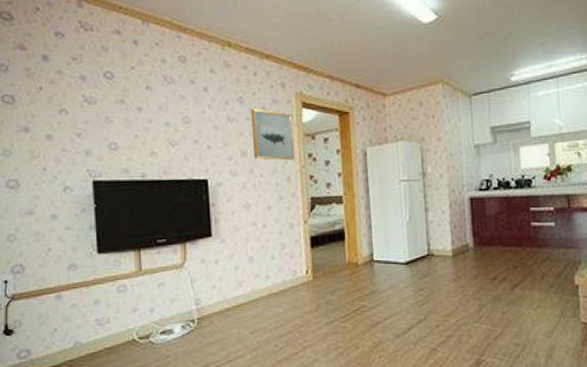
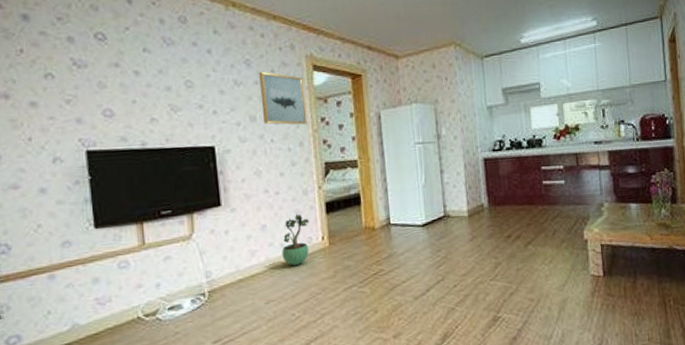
potted plant: none [267,247,294,297] -> present [282,214,309,266]

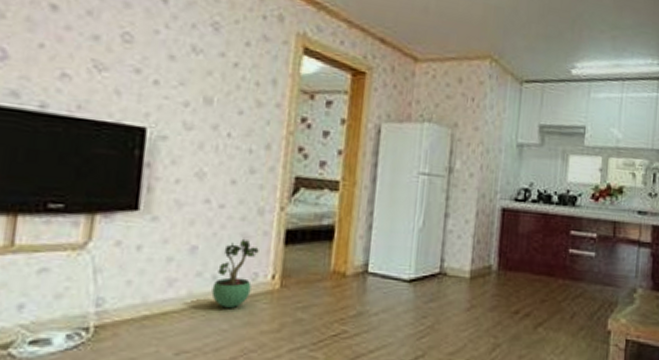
wall art: present [259,71,307,125] -> none [223,41,287,123]

